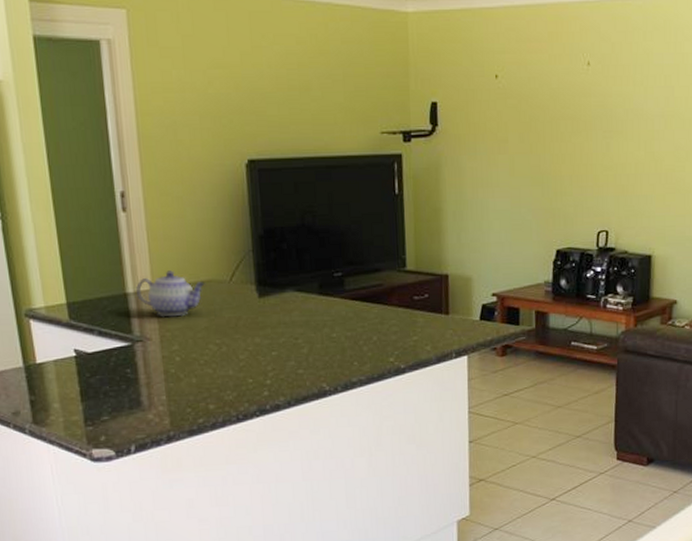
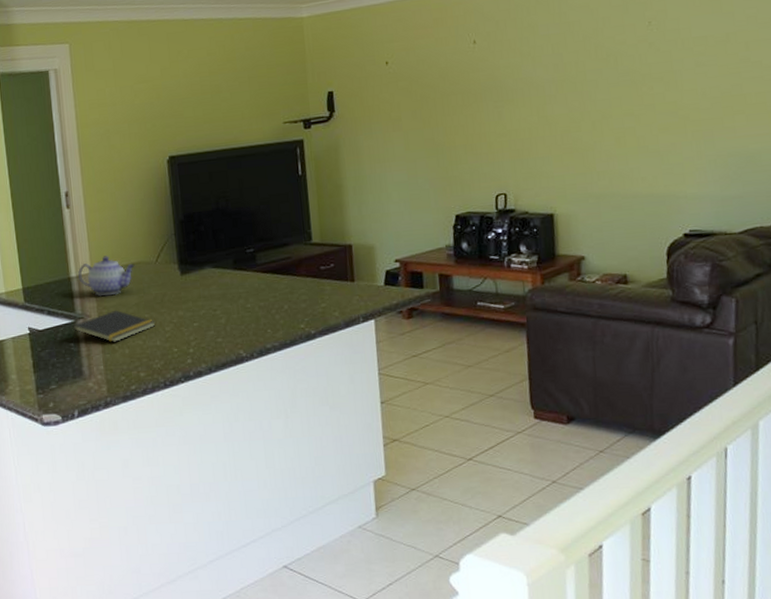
notepad: none [129,333,228,370] -> present [73,310,156,342]

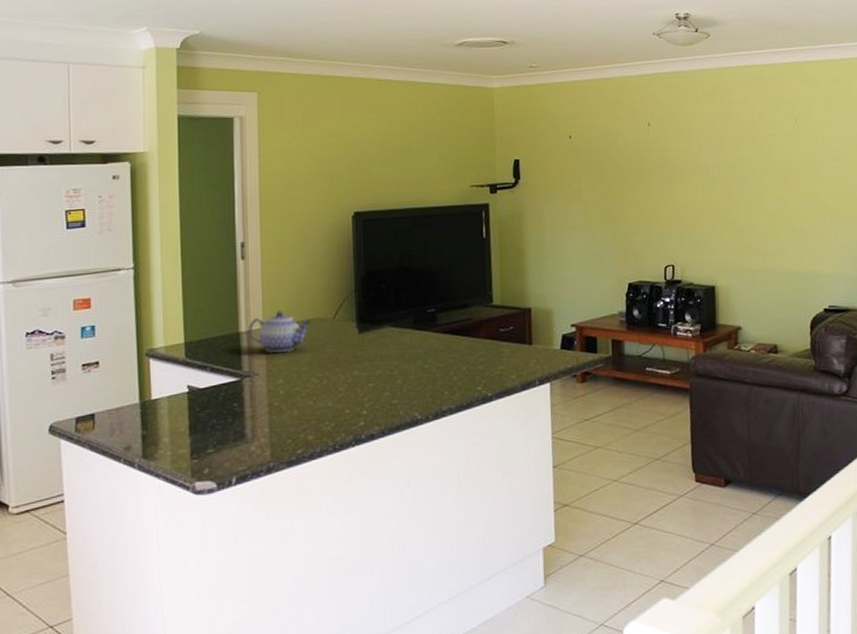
notepad: present [73,310,156,342] -> none [238,368,329,403]

